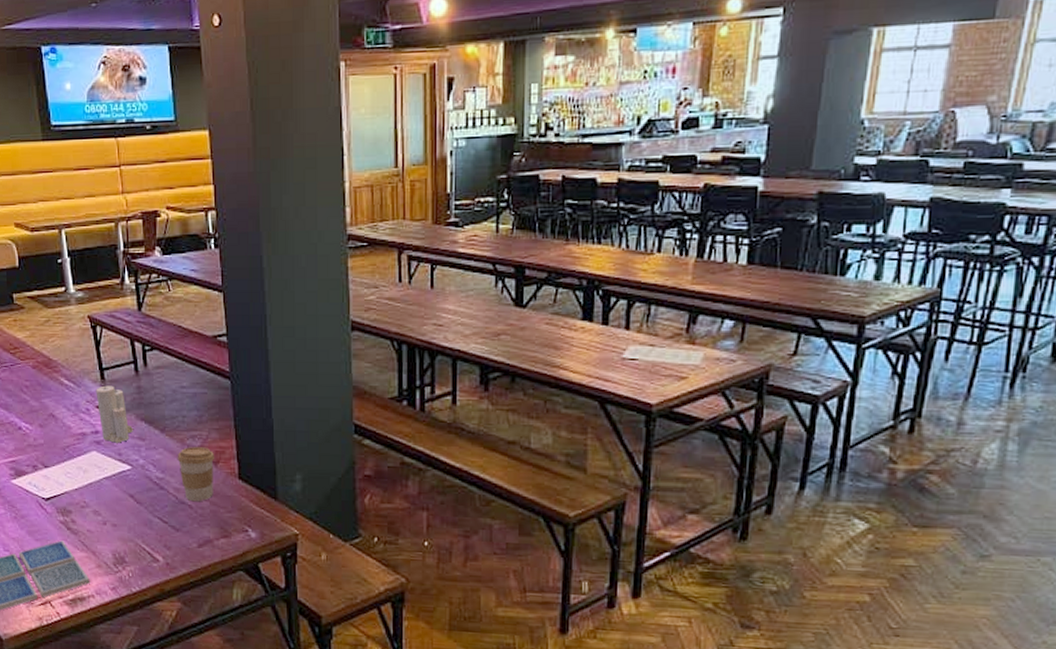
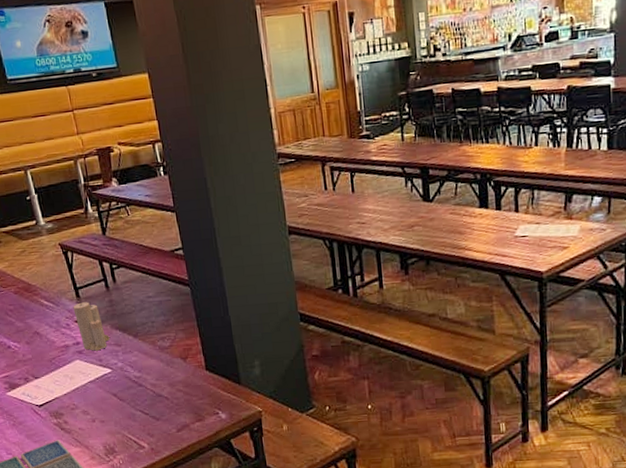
coffee cup: present [177,447,214,502] -> none [150,346,186,394]

